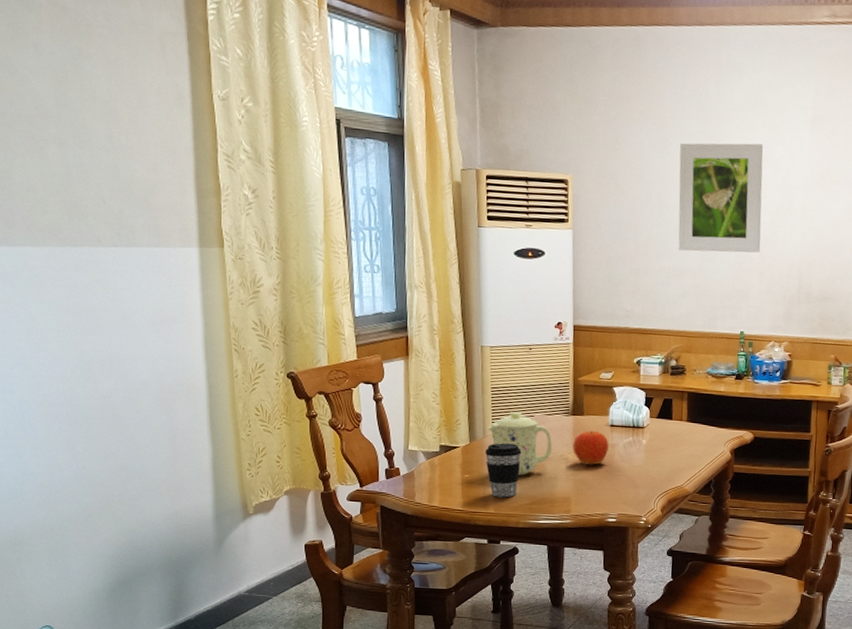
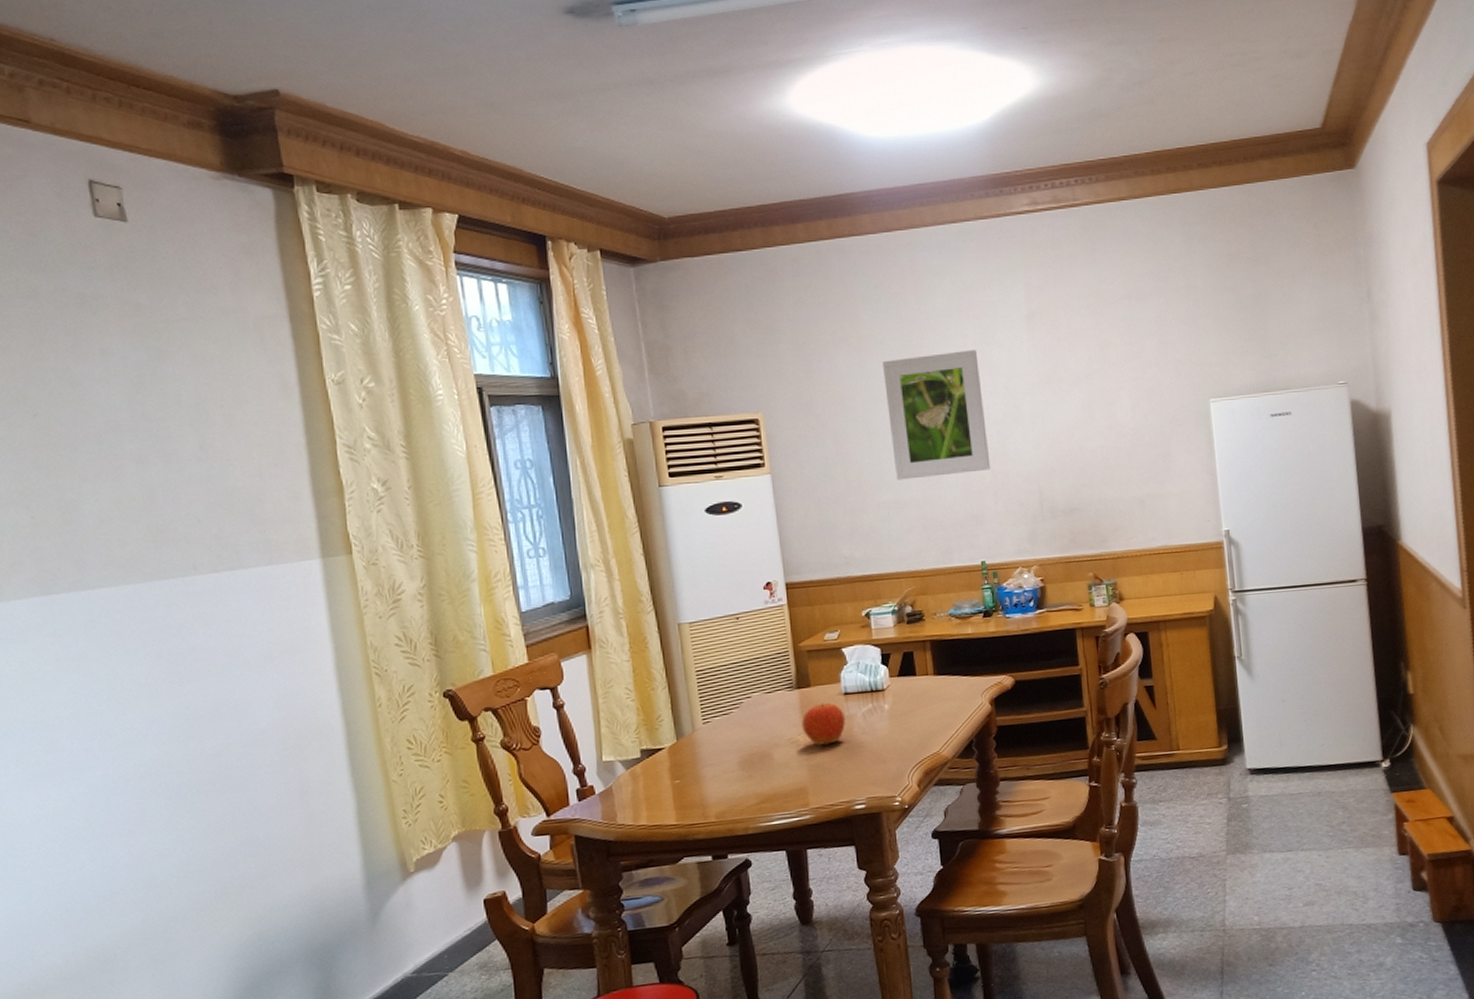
coffee cup: present [485,443,522,498] -> none [697,733,742,802]
mug: present [486,411,552,476] -> none [695,694,777,771]

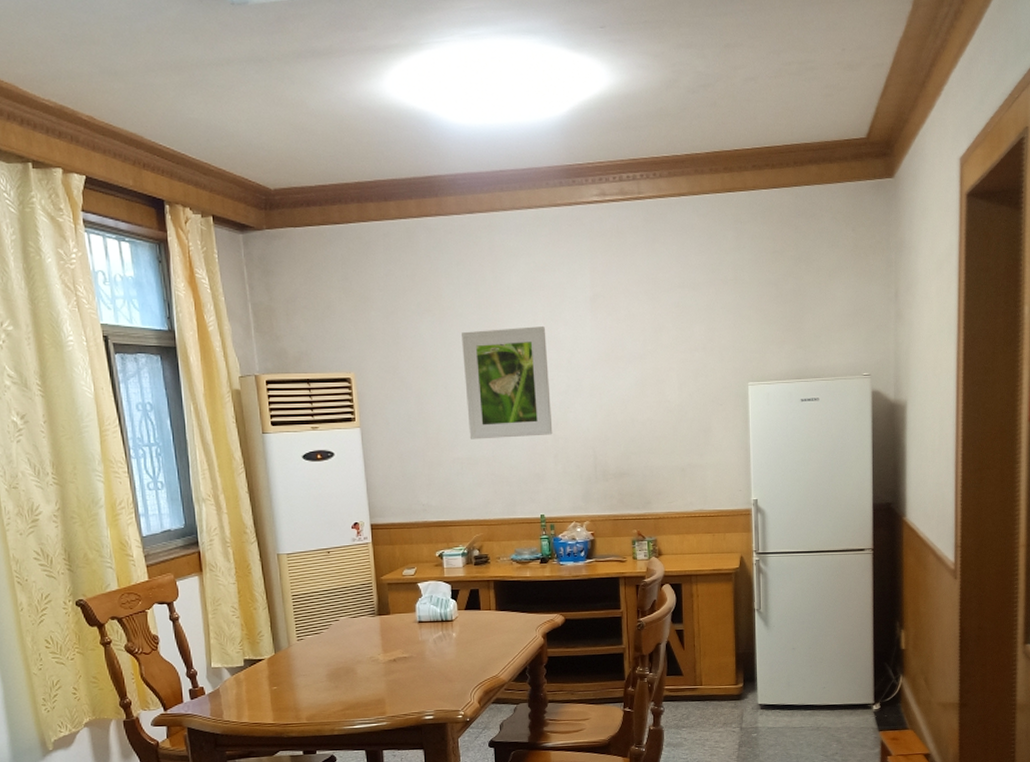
fruit: present [802,702,845,746] -> none [381,628,419,664]

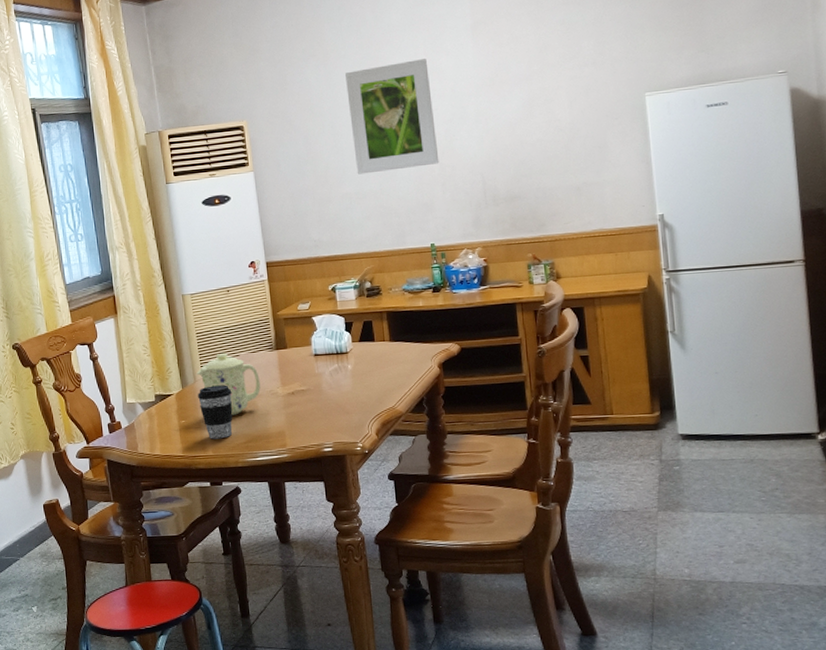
mug: none [291,616,360,682] -> present [196,352,261,415]
coffee cup: none [292,650,330,707] -> present [198,385,233,439]

